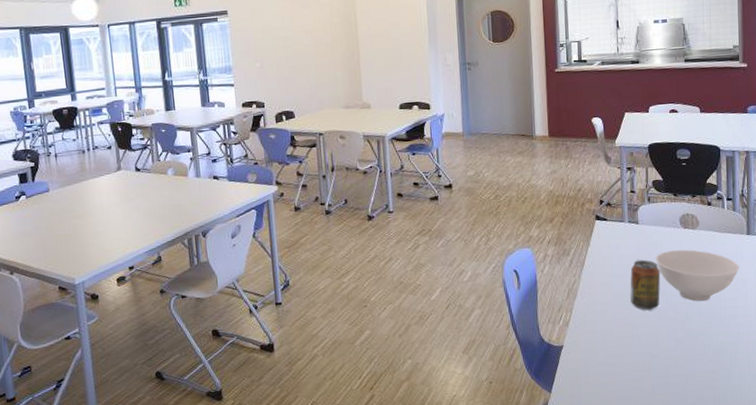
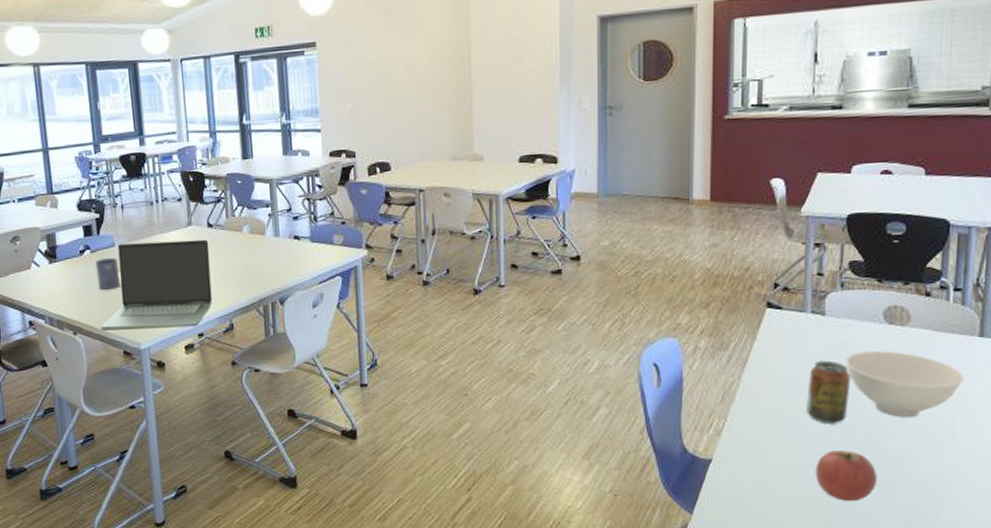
cup: none [31,202,56,232] -> present [95,258,121,290]
laptop: none [35,182,142,268] -> present [100,239,213,329]
apple: none [640,330,686,372] -> present [815,450,878,502]

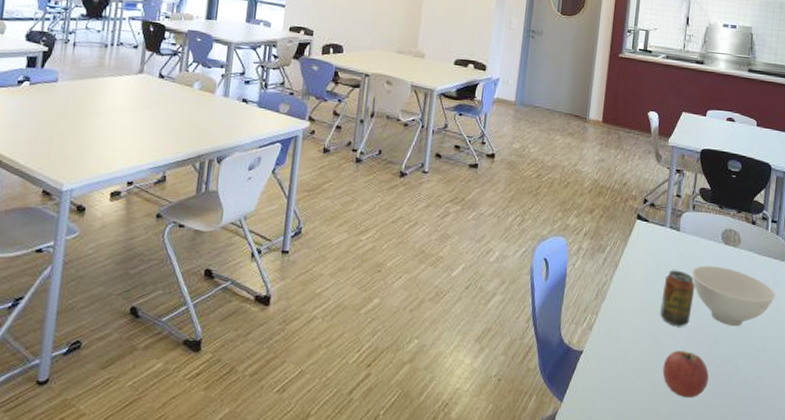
cup: present [95,258,121,290] -> none [30,92,58,125]
laptop: present [100,239,213,329] -> none [22,80,157,174]

